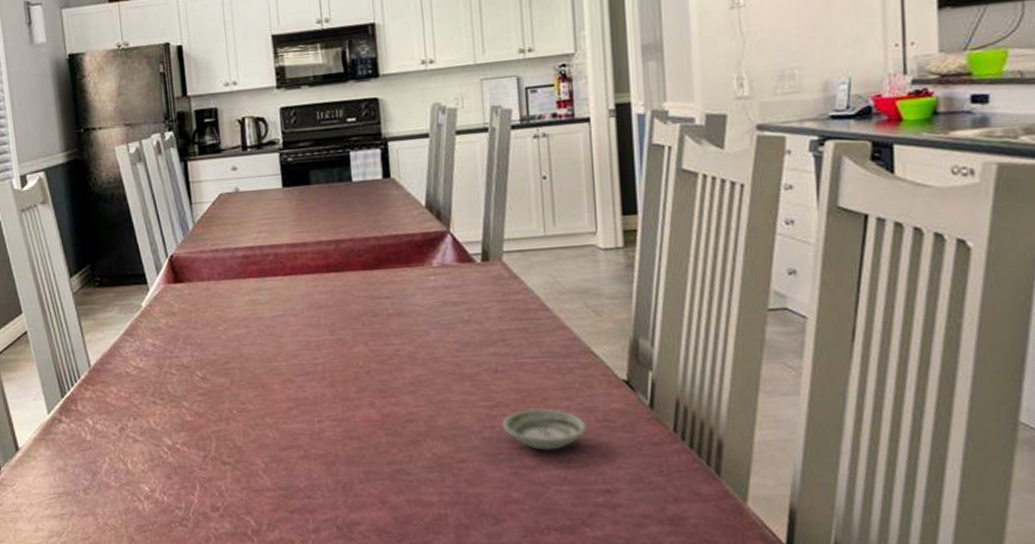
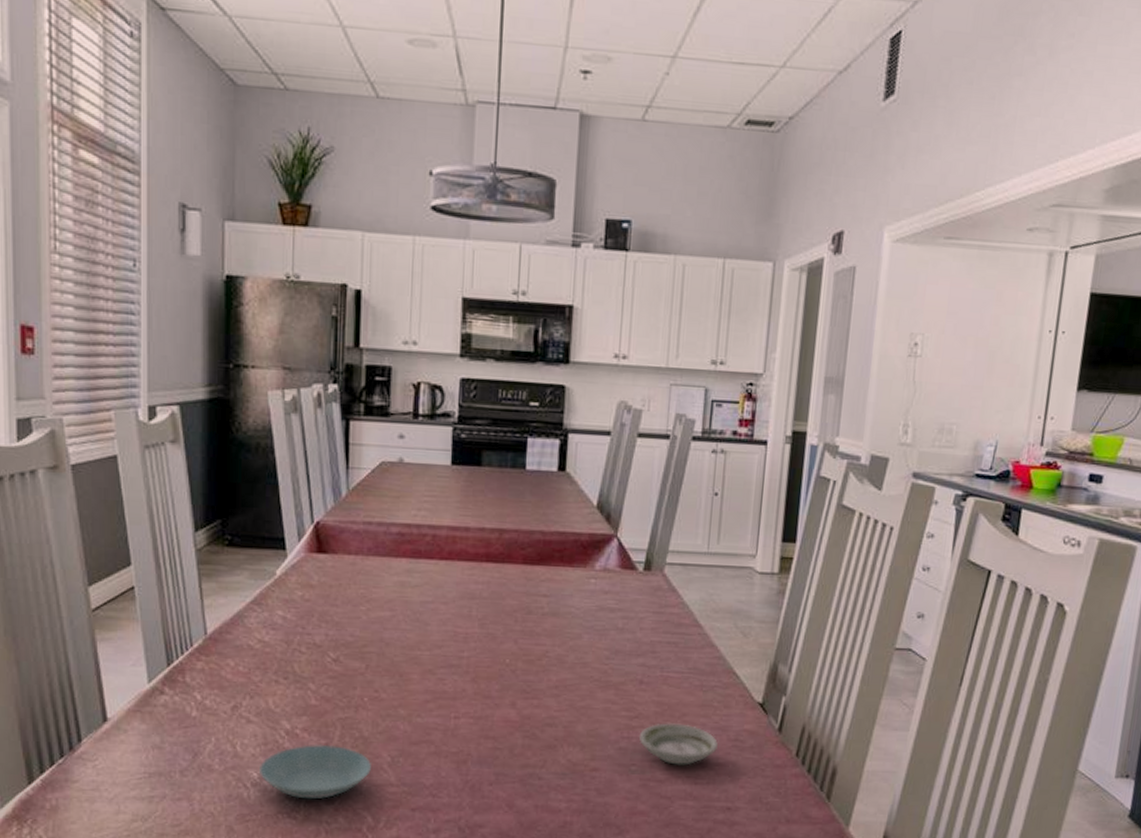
saucer: none [149,456,248,508] -> present [259,744,371,800]

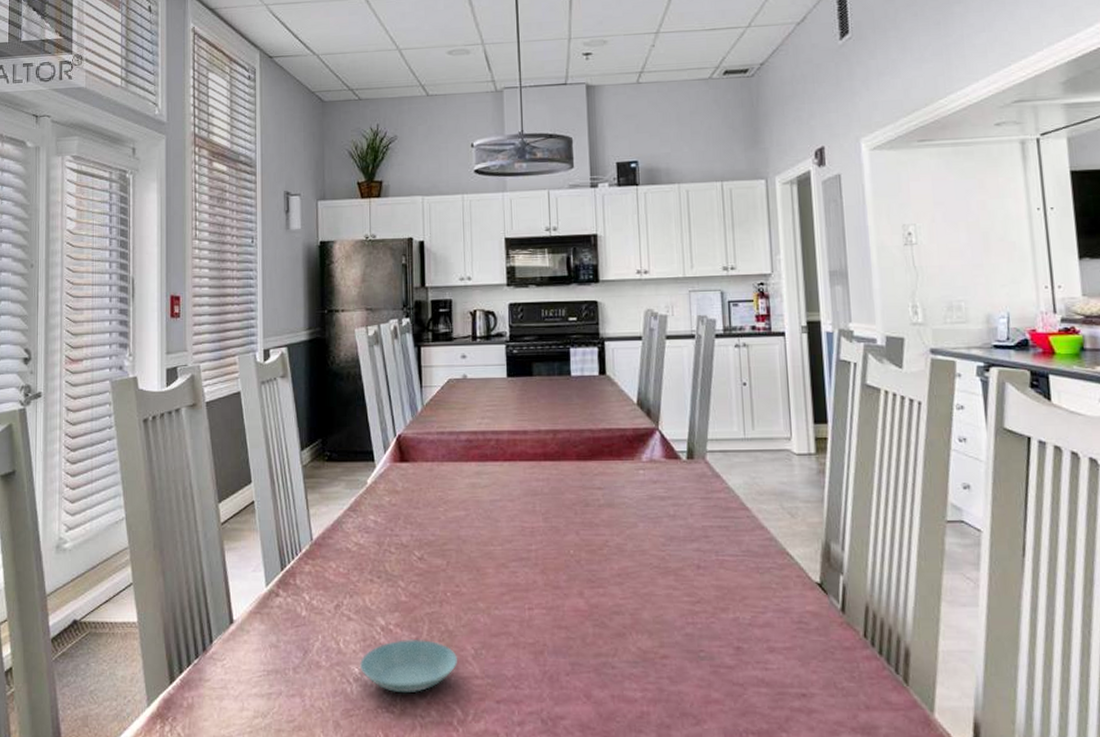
saucer: present [639,723,718,766] -> none [704,607,783,650]

